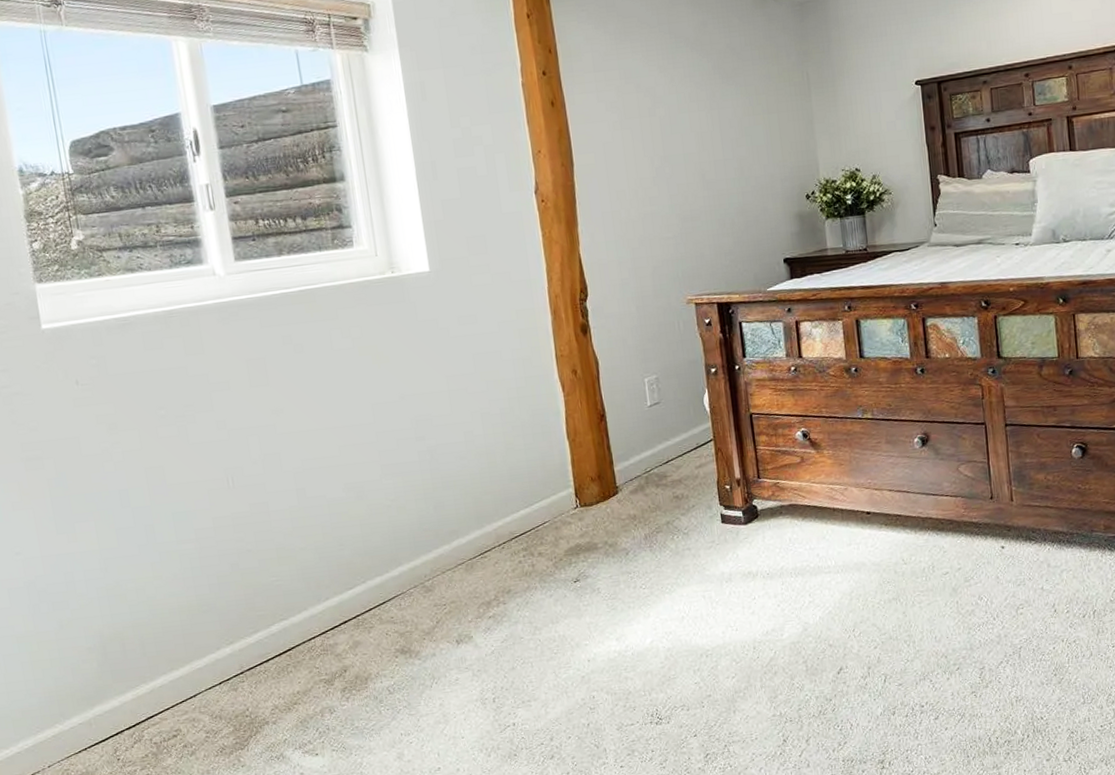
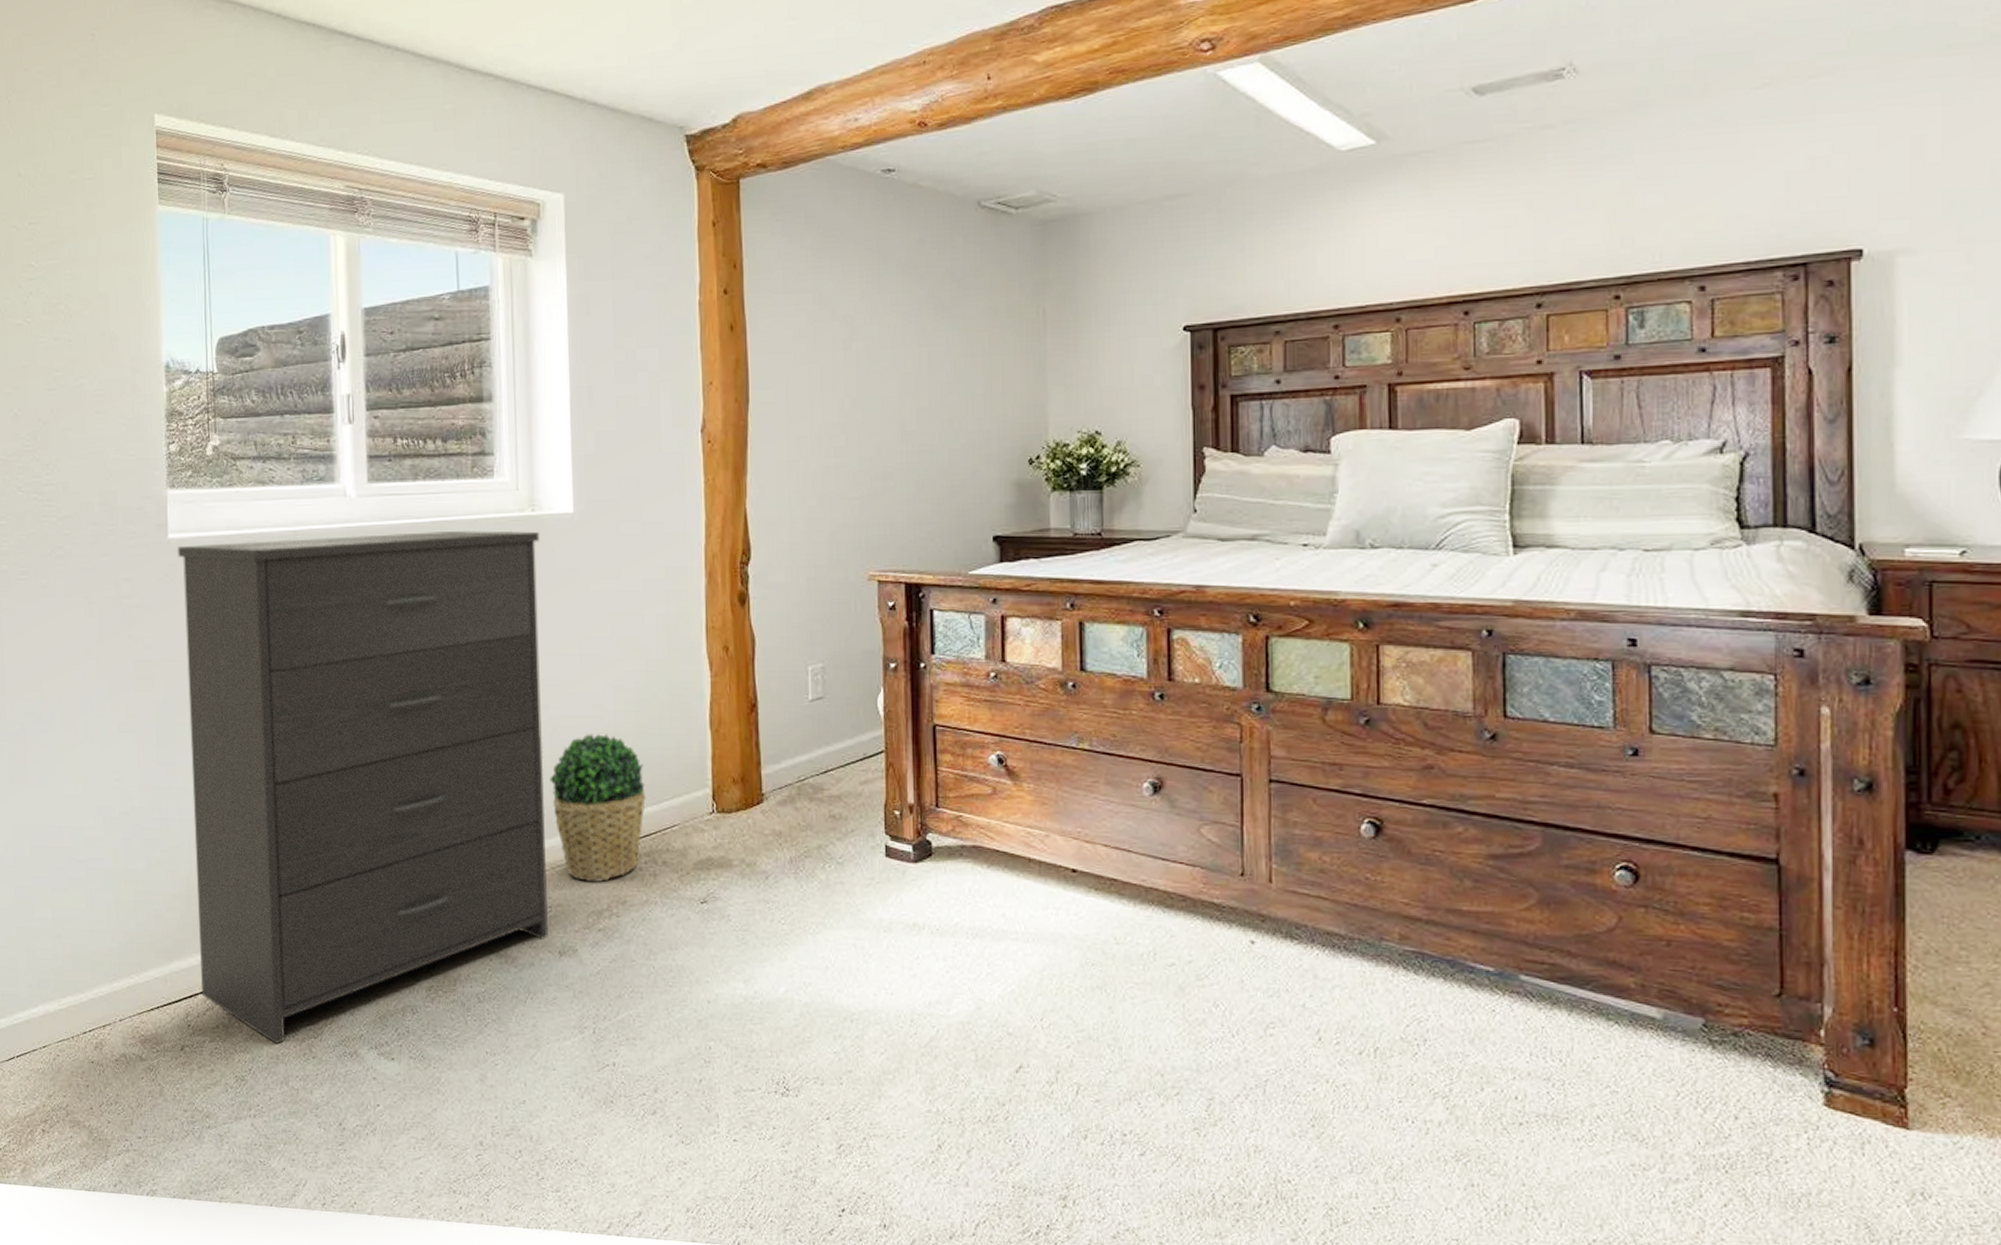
dresser: none [52,290,446,761] -> present [177,530,548,1045]
potted plant: none [432,455,520,580] -> present [550,734,647,883]

